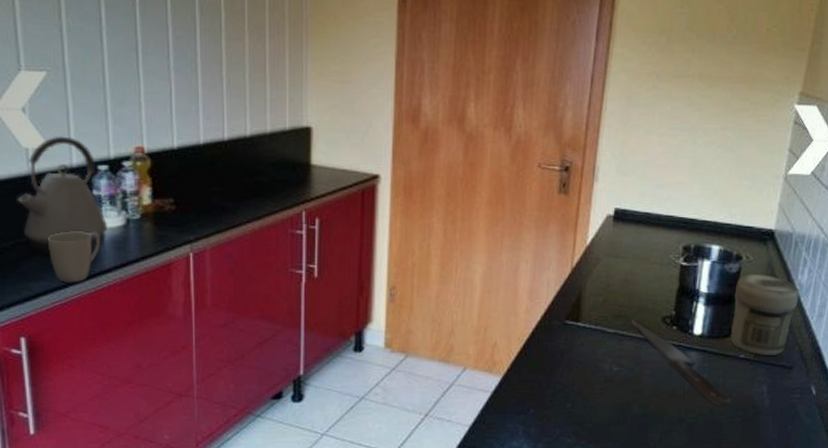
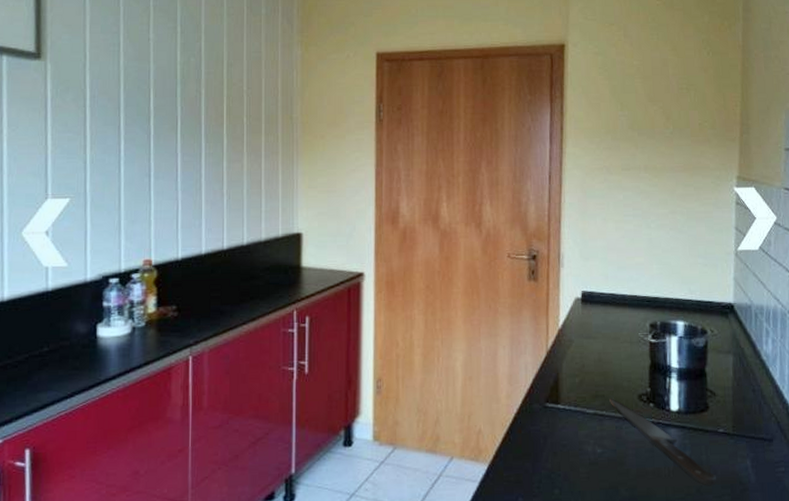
kettle: present [17,135,108,255] -> none [34,254,115,366]
mug: present [47,231,101,283] -> none [58,341,107,392]
jar: present [730,274,799,355] -> none [705,347,767,428]

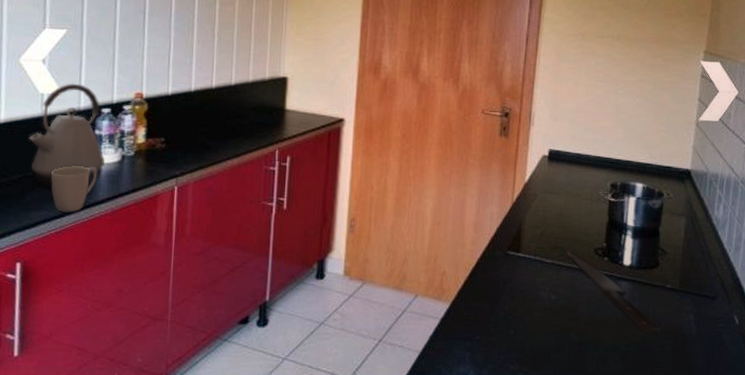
kettle: none [34,254,115,366] -> present [29,83,106,188]
mug: none [58,341,107,392] -> present [50,166,98,213]

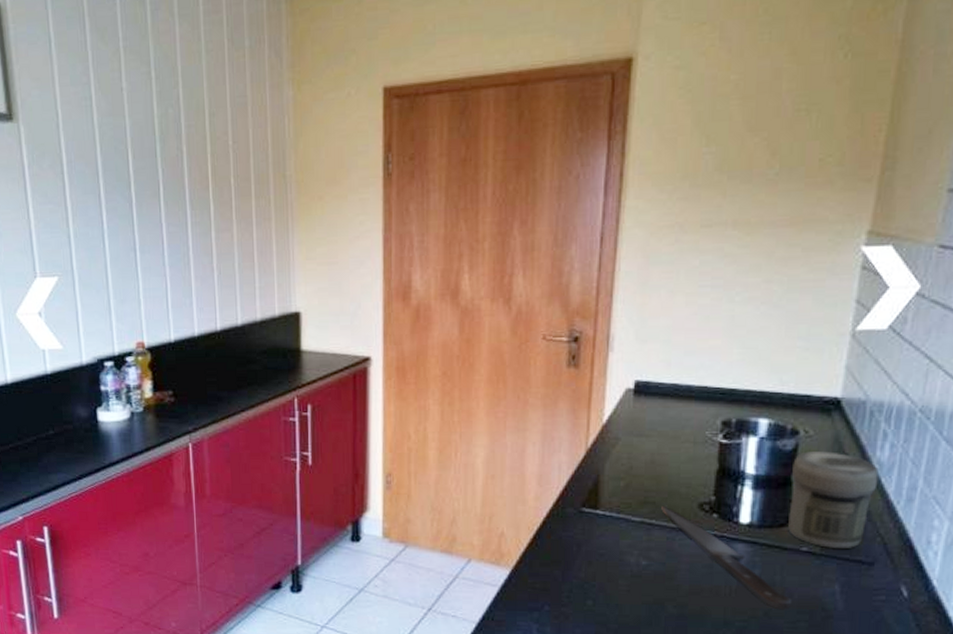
kettle: present [29,83,106,188] -> none [37,336,115,449]
mug: present [50,166,98,213] -> none [63,425,109,475]
jar: none [657,209,717,286] -> present [788,451,879,548]

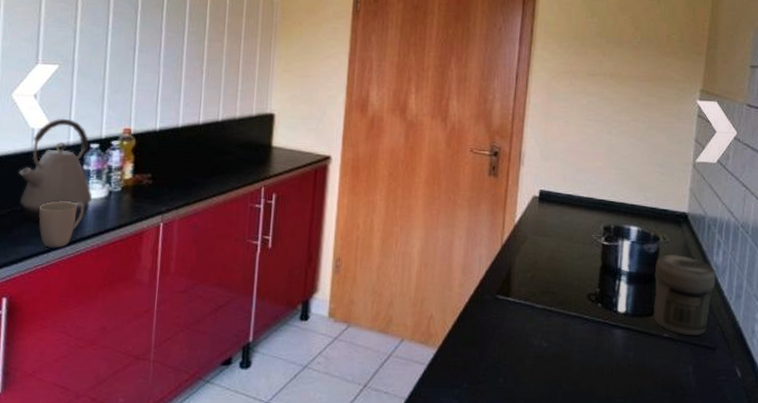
kettle: none [37,336,115,449] -> present [18,118,93,222]
mug: none [63,425,109,475] -> present [38,201,85,248]
kitchen knife: present [661,505,793,610] -> none [559,295,658,388]

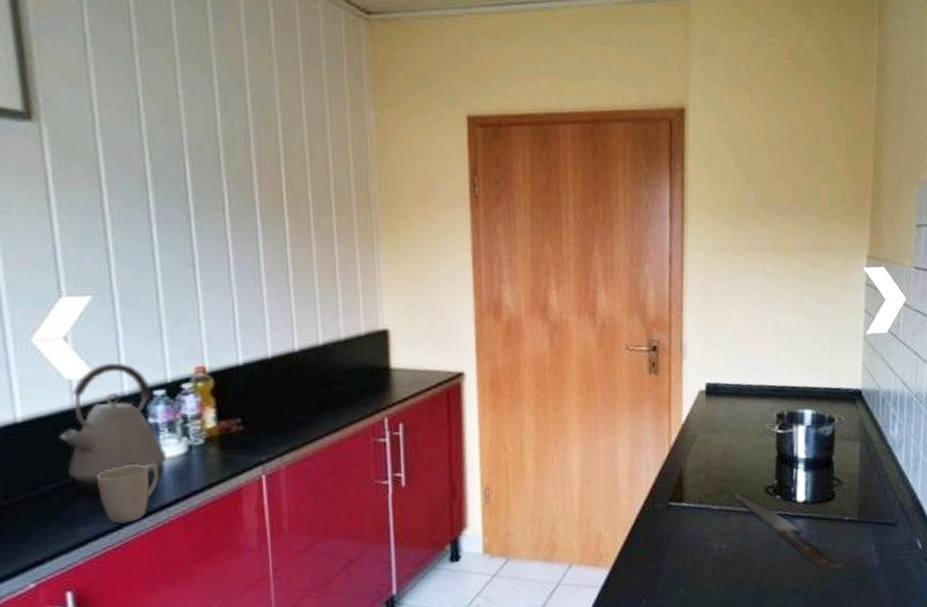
kitchen knife: none [559,295,658,388] -> present [735,492,842,574]
jar: present [654,254,716,335] -> none [832,434,893,515]

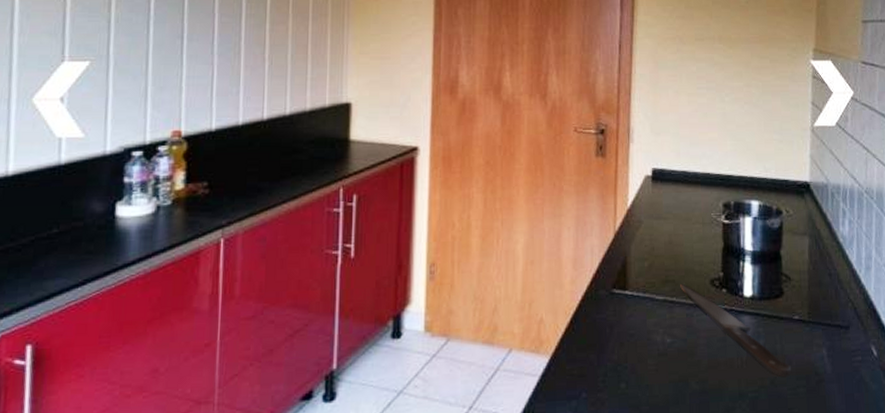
kettle: present [59,362,168,495] -> none [43,123,137,250]
mug: present [95,464,159,524] -> none [69,221,127,280]

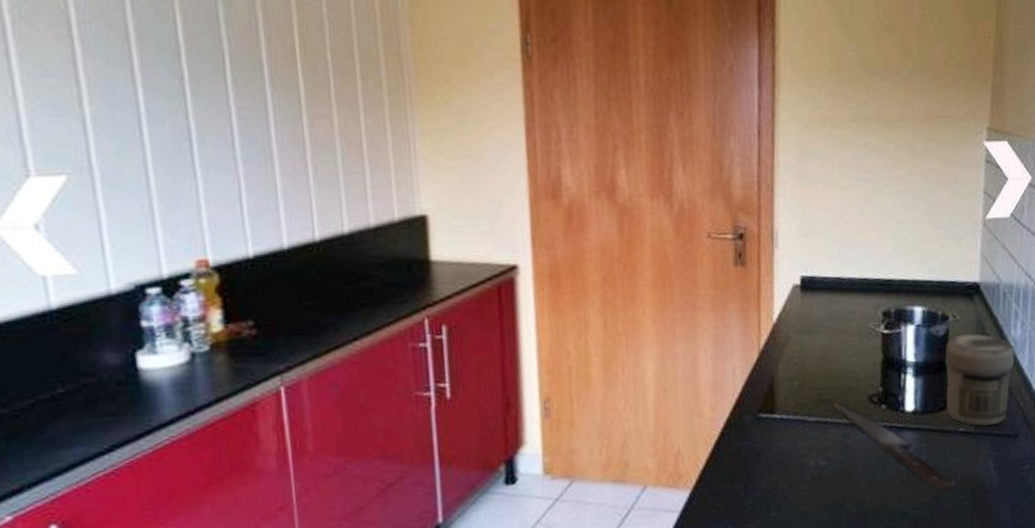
jar: none [780,228,844,315] -> present [946,333,1015,426]

